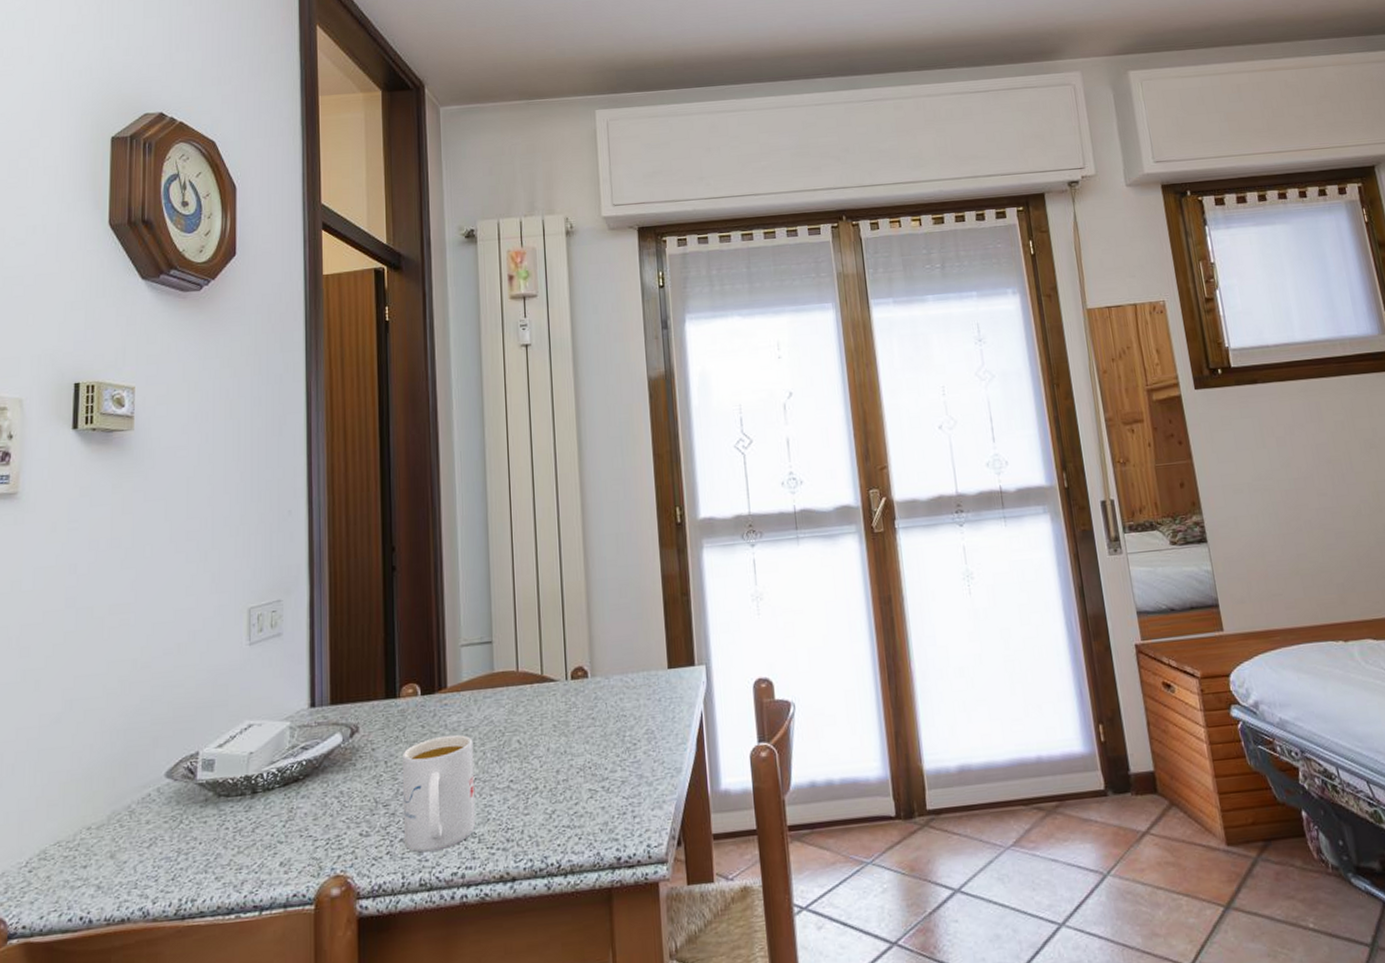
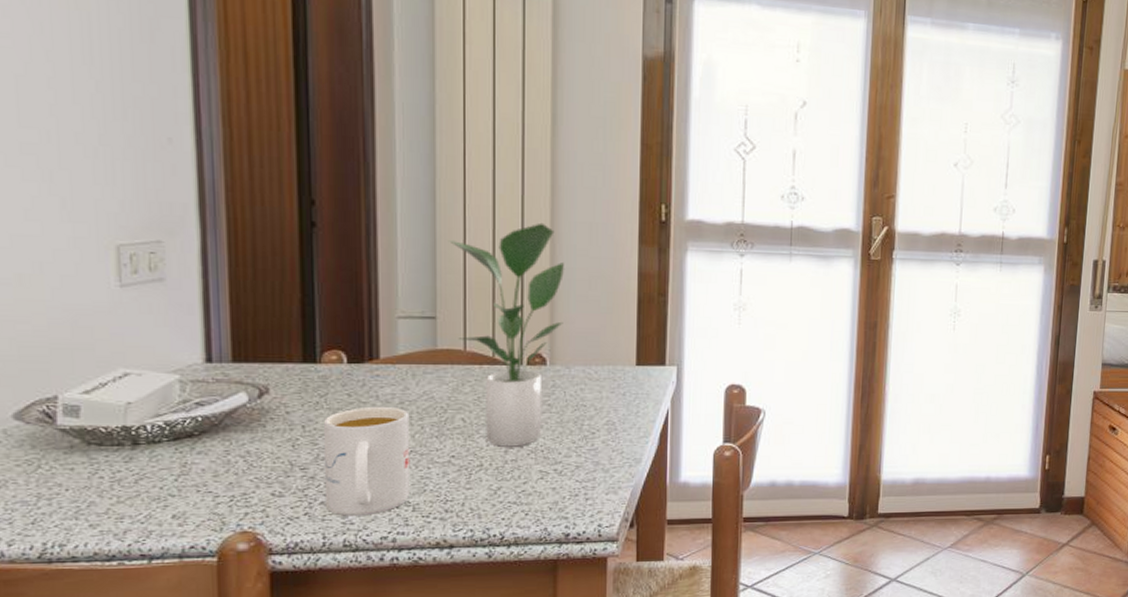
potted plant: none [499,540,600,767] -> present [448,222,564,447]

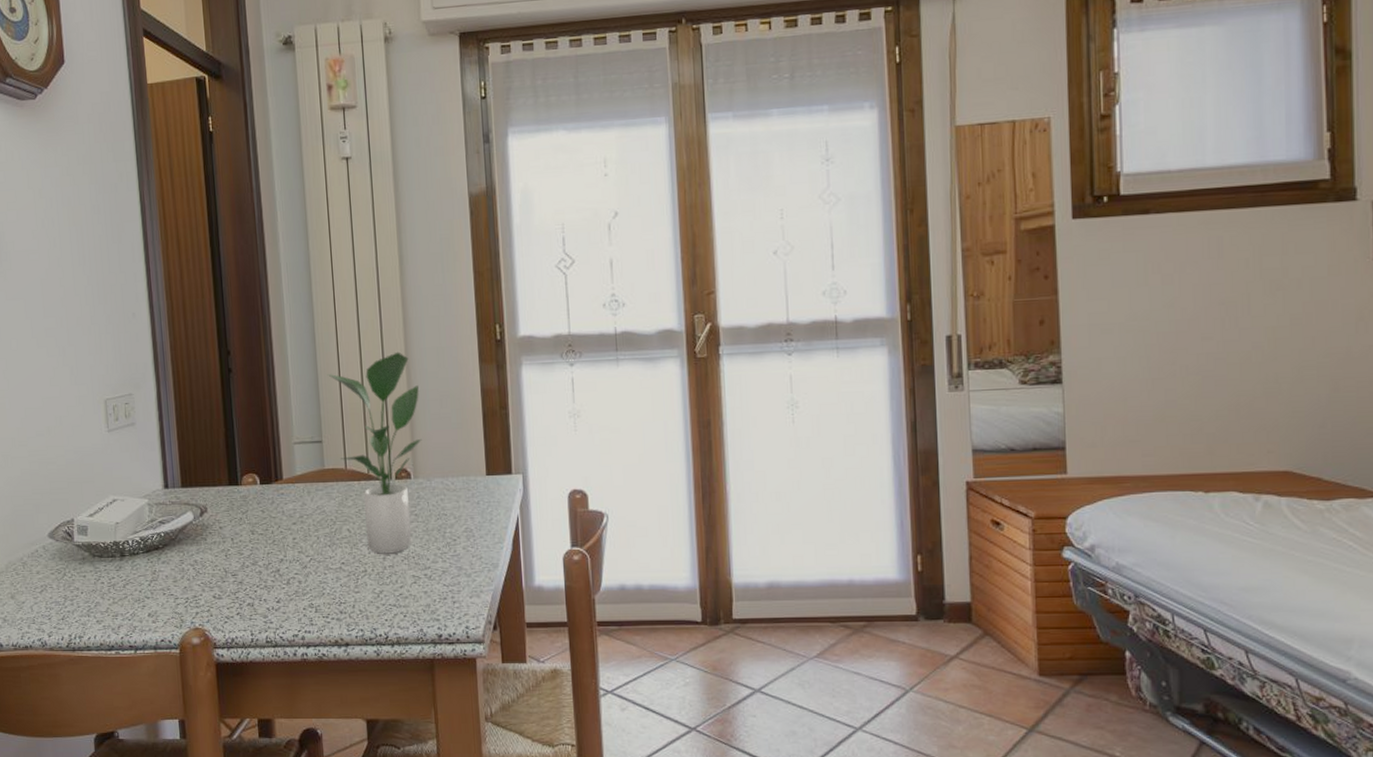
mug: present [323,406,411,516] -> none [245,520,313,616]

